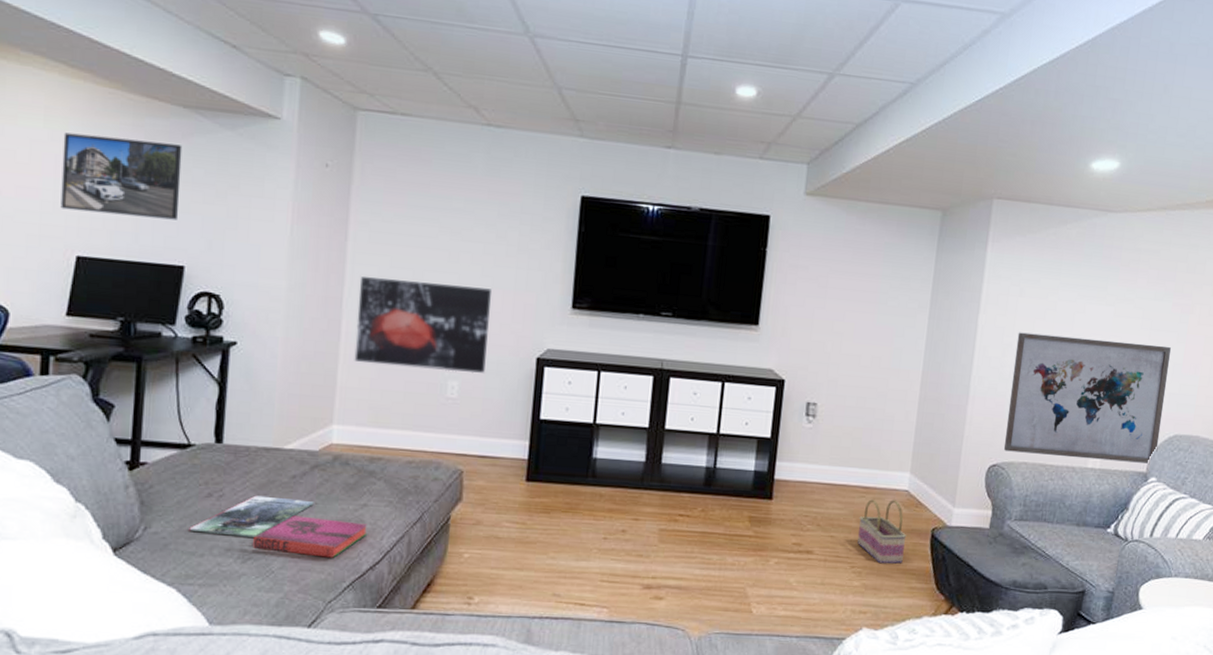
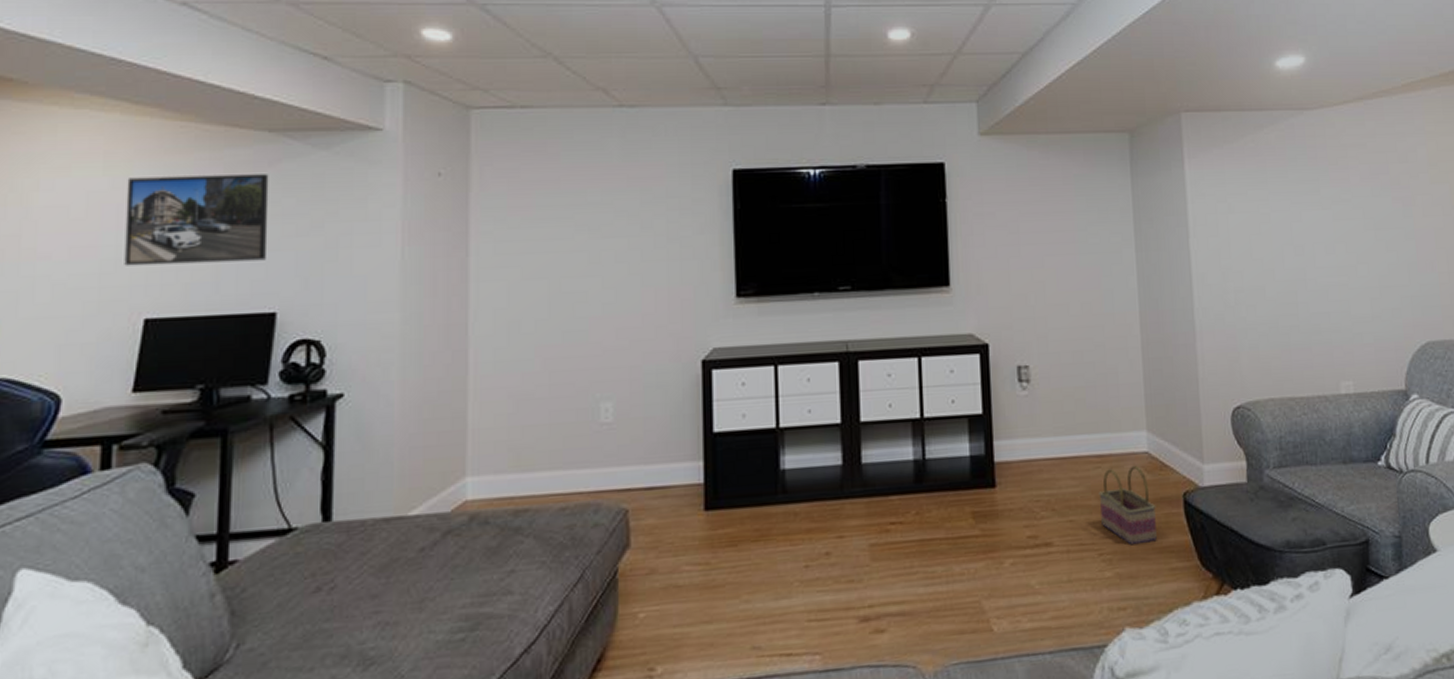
magazine: present [189,495,314,537] -> none [294,577,449,640]
hardback book: present [252,515,368,558] -> none [374,595,518,650]
wall art: present [354,277,491,374] -> none [486,288,643,397]
wall art: present [1003,332,1171,463] -> none [1235,245,1412,389]

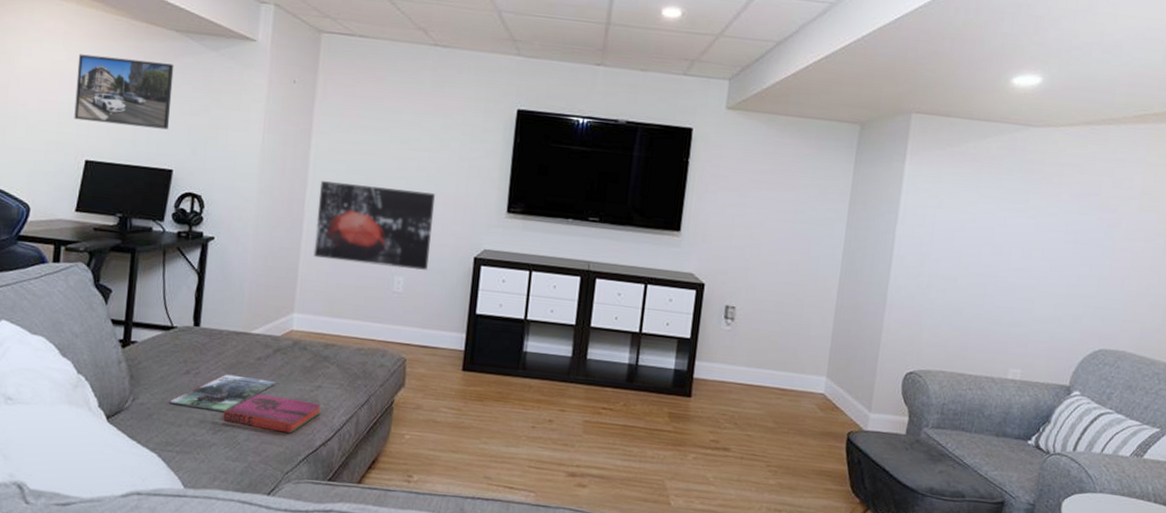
magazine: none [294,577,449,640] -> present [170,374,276,412]
hardback book: none [374,595,518,650] -> present [222,393,321,433]
wall art: none [486,288,643,397] -> present [313,181,435,270]
basket: present [1098,465,1157,546] -> none [774,401,823,465]

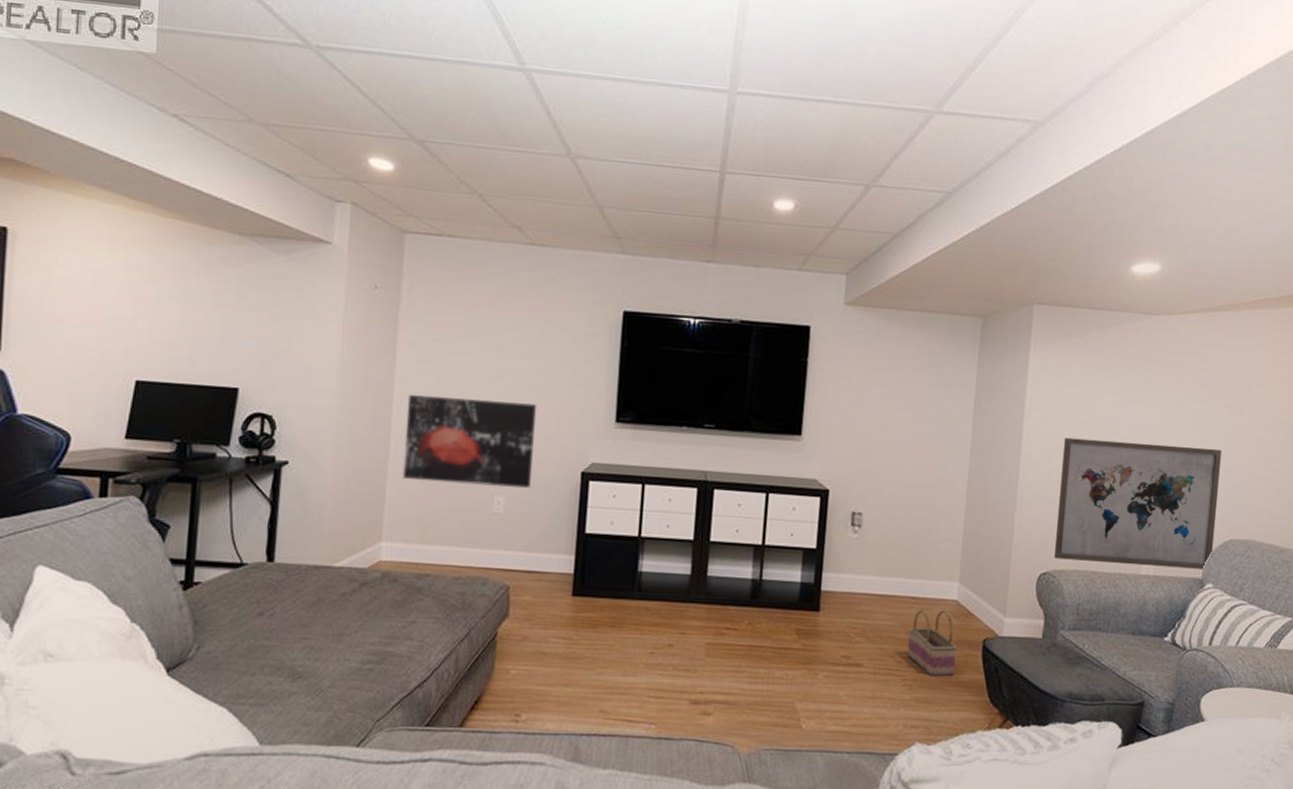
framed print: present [74,54,174,130] -> none [121,262,238,344]
magazine: present [170,374,276,412] -> none [241,613,363,656]
hardback book: present [222,393,321,433] -> none [302,633,416,676]
basket: none [774,401,823,465] -> present [907,610,958,677]
wall art: none [920,243,1096,377] -> present [1053,437,1222,569]

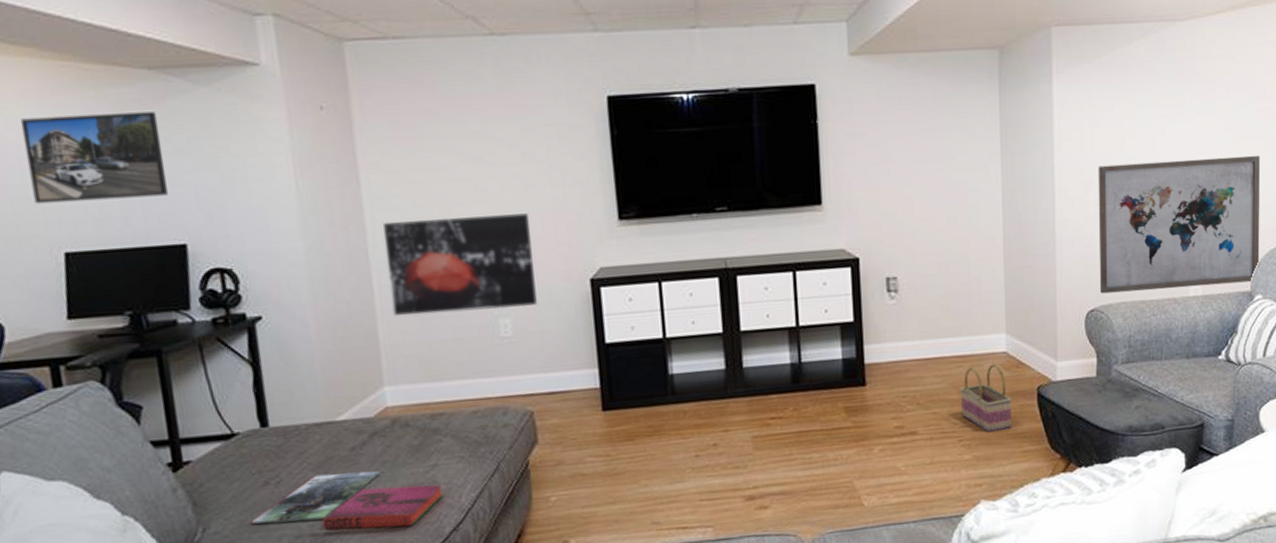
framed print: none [121,262,238,344] -> present [20,111,168,204]
magazine: none [241,613,363,656] -> present [251,471,380,524]
hardback book: none [302,633,416,676] -> present [322,484,444,531]

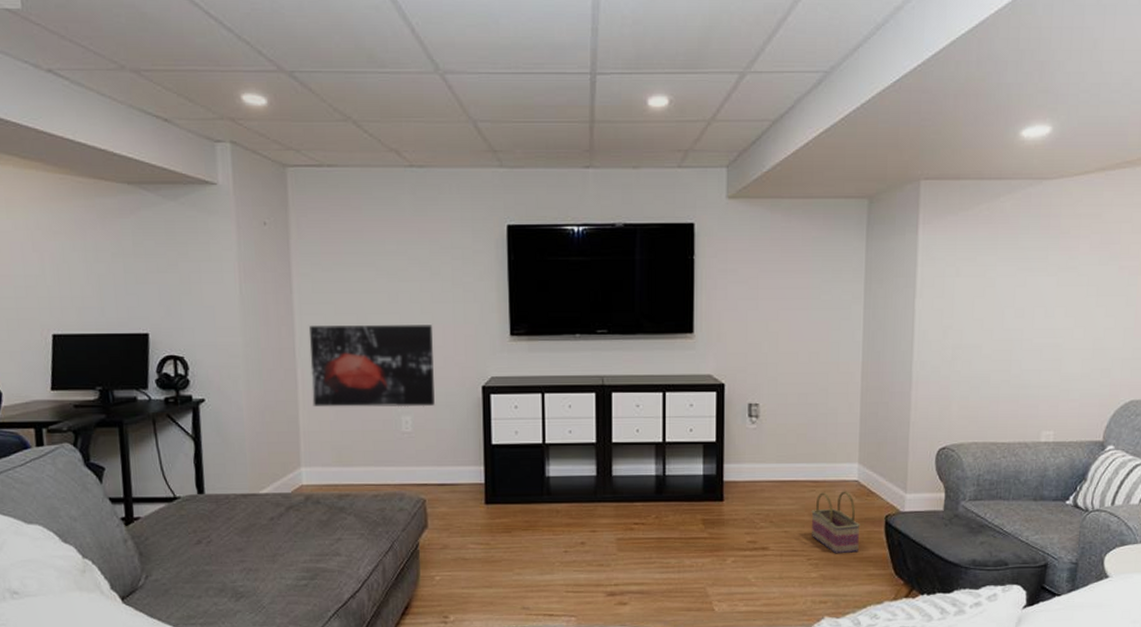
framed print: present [20,111,168,204] -> none [25,220,137,292]
magazine: present [251,471,380,524] -> none [185,538,293,577]
hardback book: present [322,484,444,531] -> none [242,554,345,590]
wall art: present [1098,155,1261,294] -> none [952,311,1121,434]

